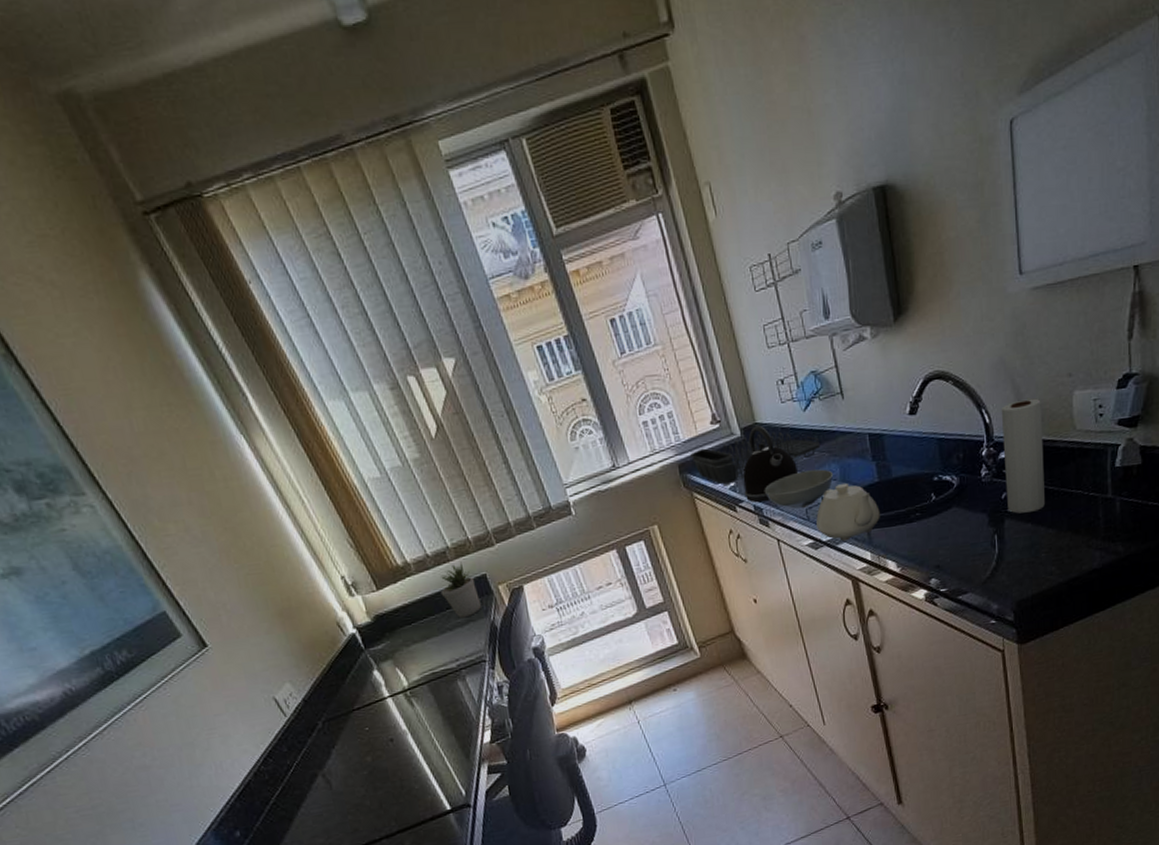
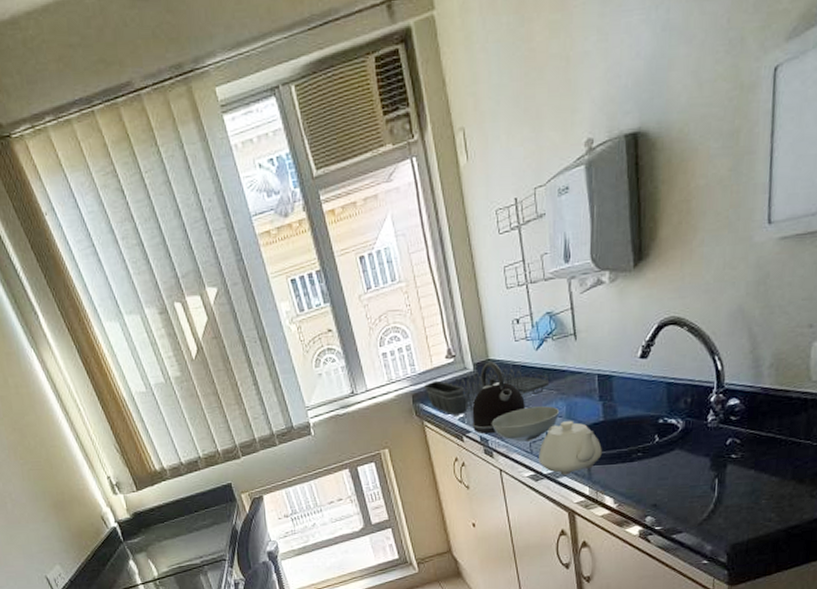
potted plant: present [440,562,481,619] -> none [191,471,225,521]
paper towel roll: present [1001,397,1045,514] -> none [731,346,778,460]

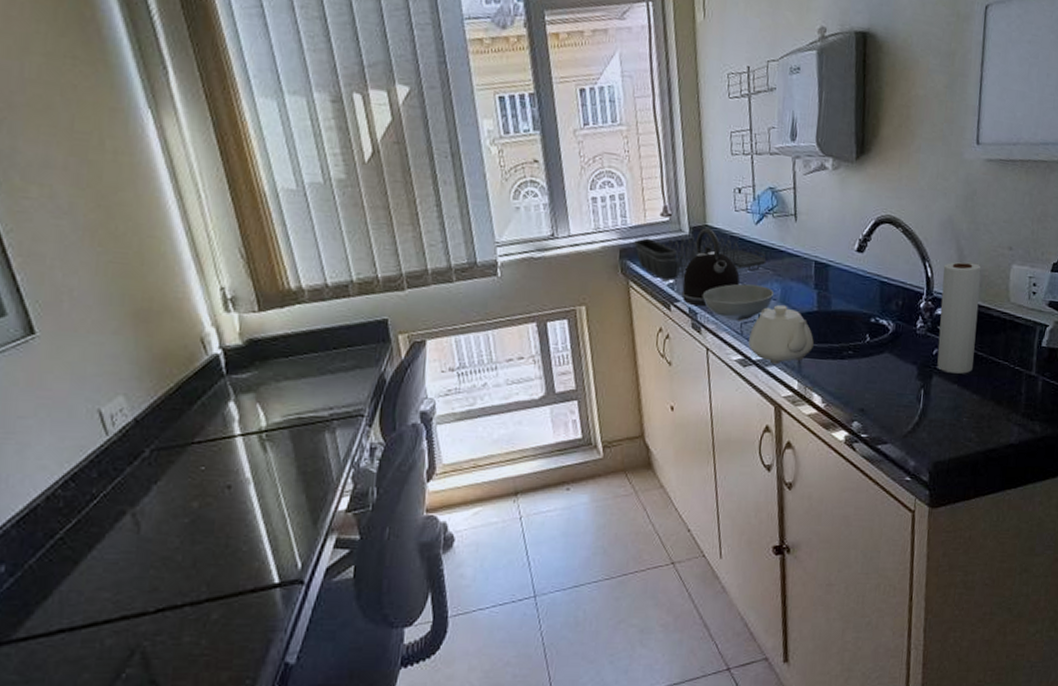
paper towel roll: none [731,346,778,460] -> present [937,261,982,374]

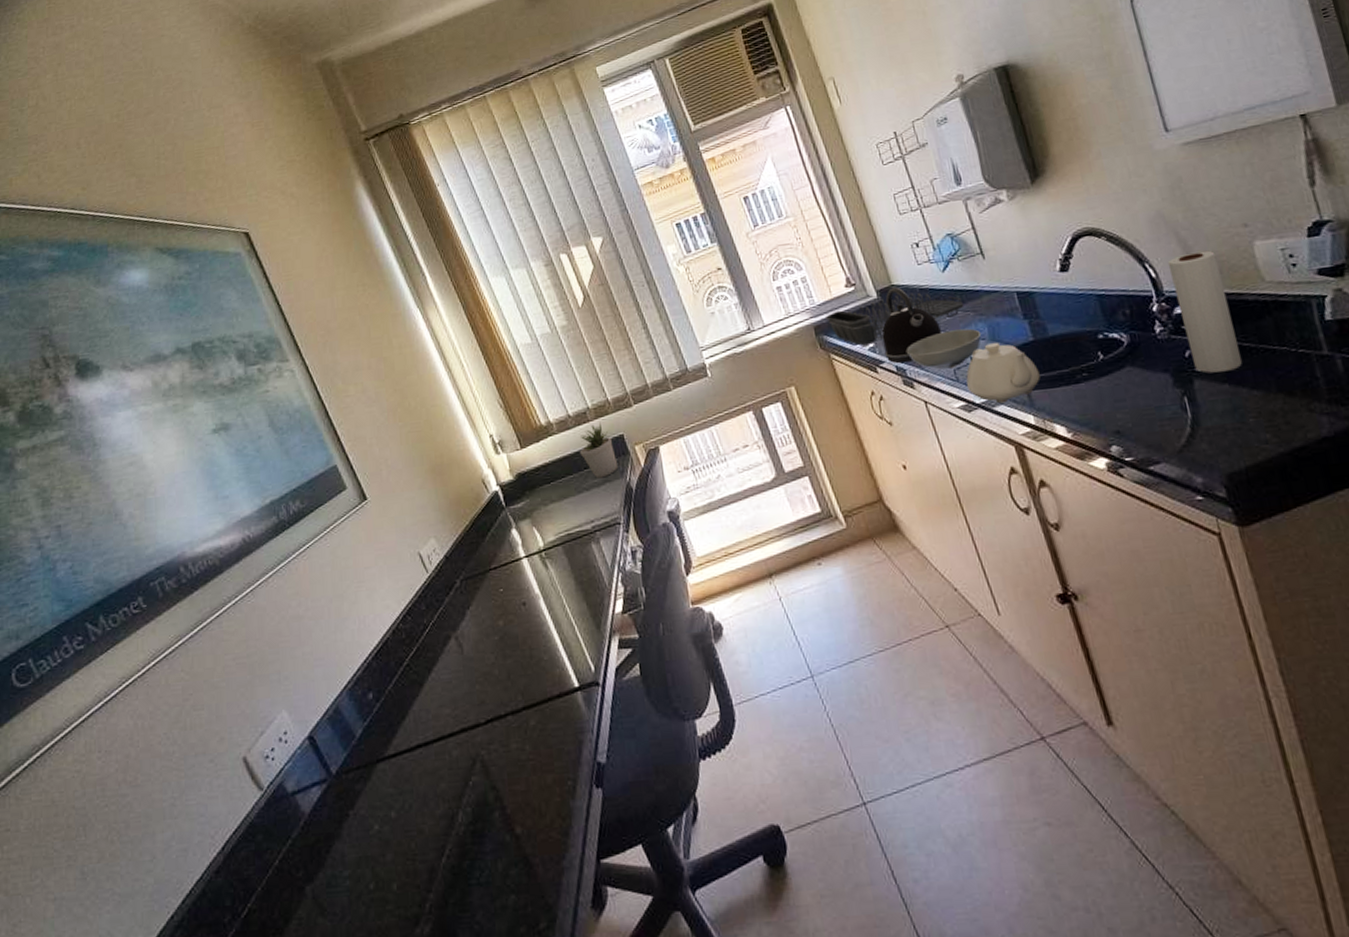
potted plant: none [331,300,374,363] -> present [579,422,617,479]

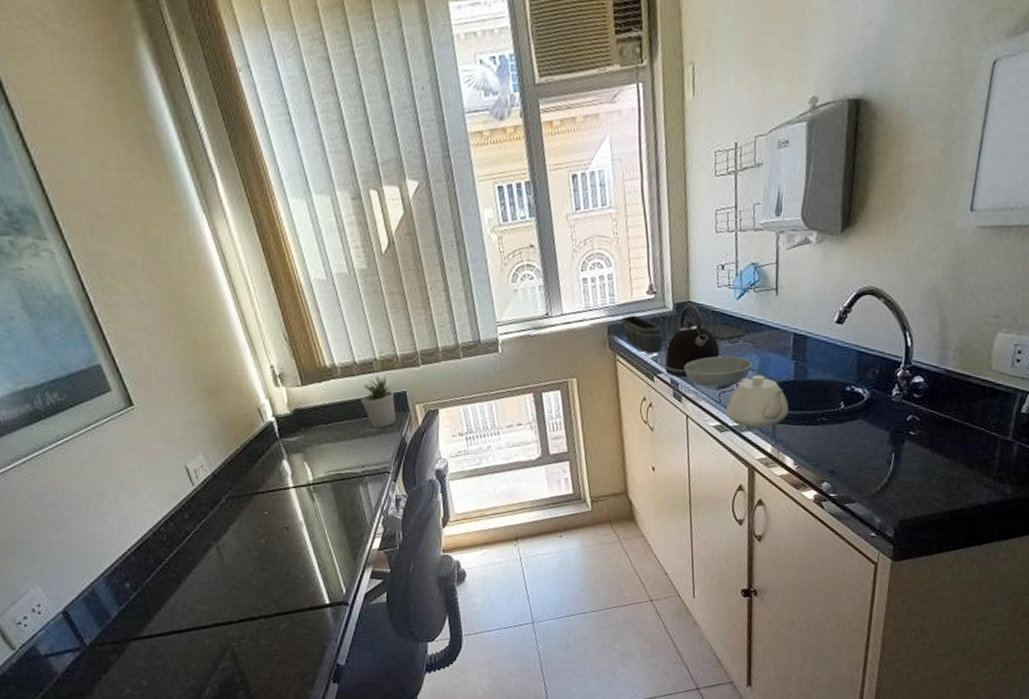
paper towel roll: present [1167,249,1242,373] -> none [910,330,964,439]

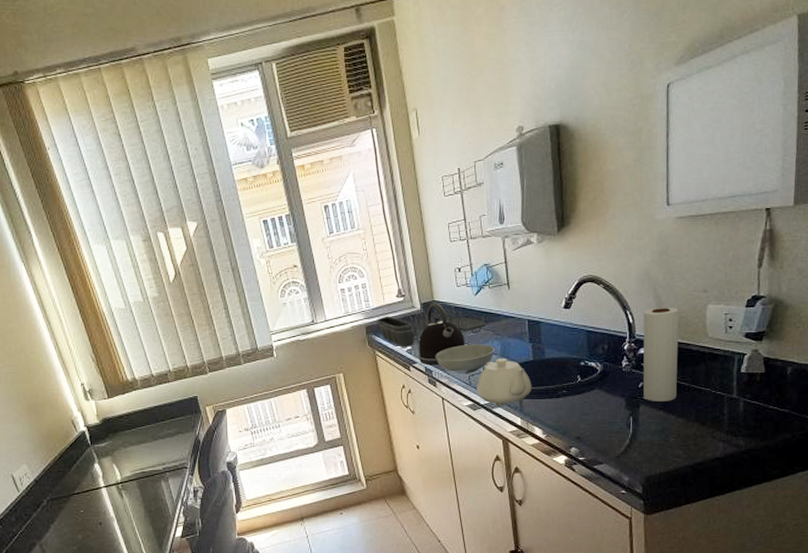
potted plant: present [360,375,396,429] -> none [158,384,189,430]
paper towel roll: none [910,330,964,439] -> present [643,306,679,402]

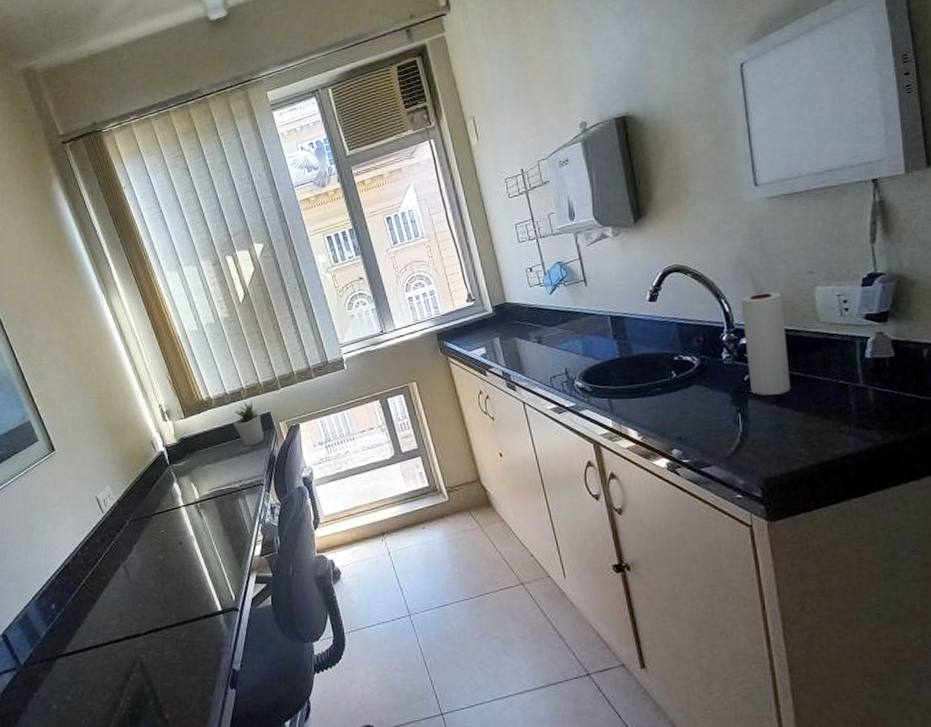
potted plant: none [158,384,189,430] -> present [233,400,264,447]
dish rack: present [377,308,486,348] -> none [448,309,565,352]
kettle: present [418,303,466,366] -> none [493,304,544,369]
bowl: present [435,344,495,374] -> none [512,344,577,377]
teapot: present [477,357,533,406] -> none [560,357,622,408]

